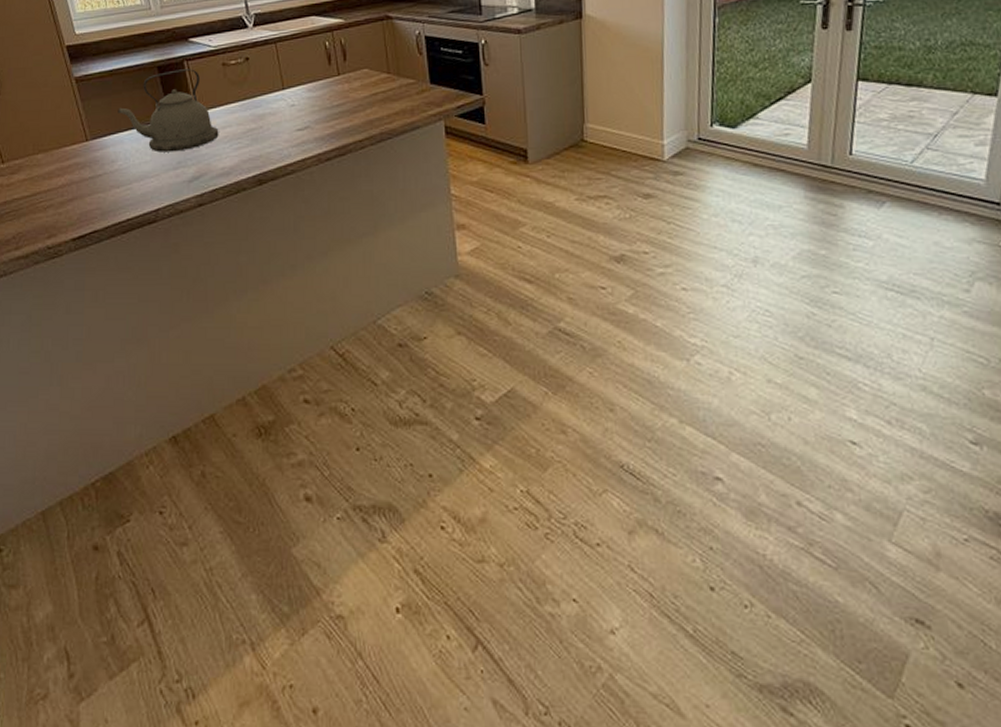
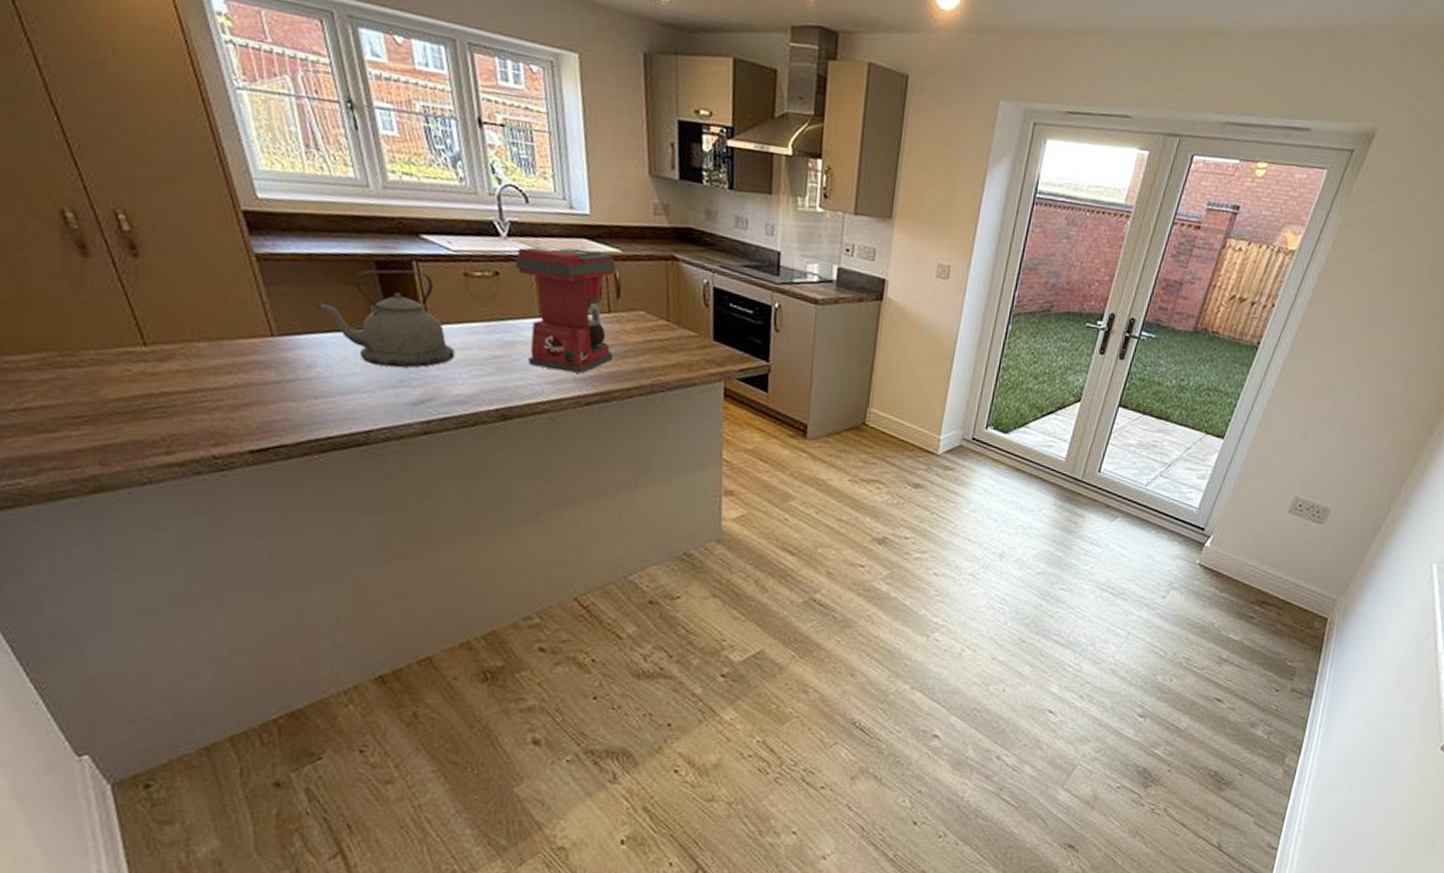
coffee maker: none [260,24,345,134] -> present [515,247,616,374]

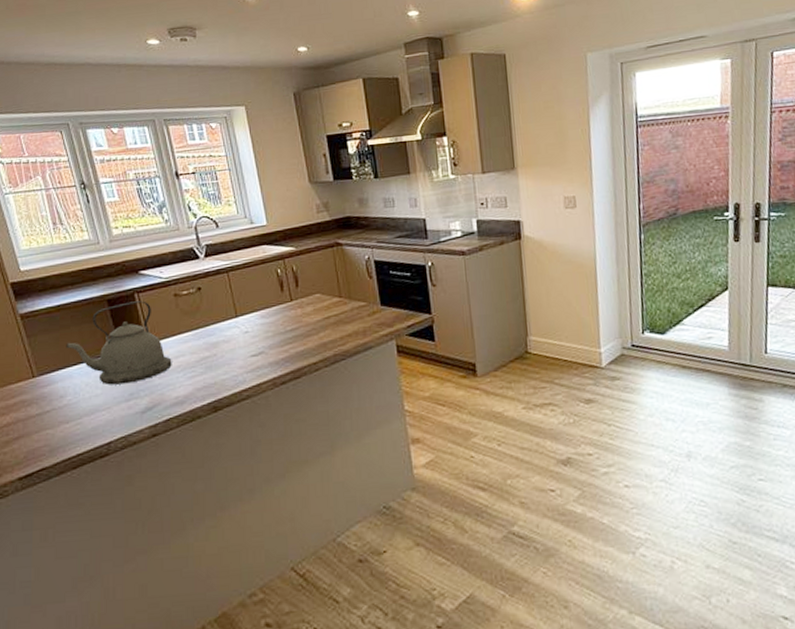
coffee maker: present [515,247,616,374] -> none [212,252,299,360]

